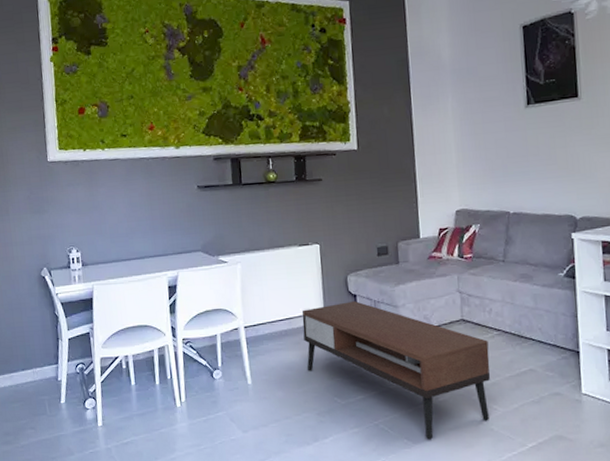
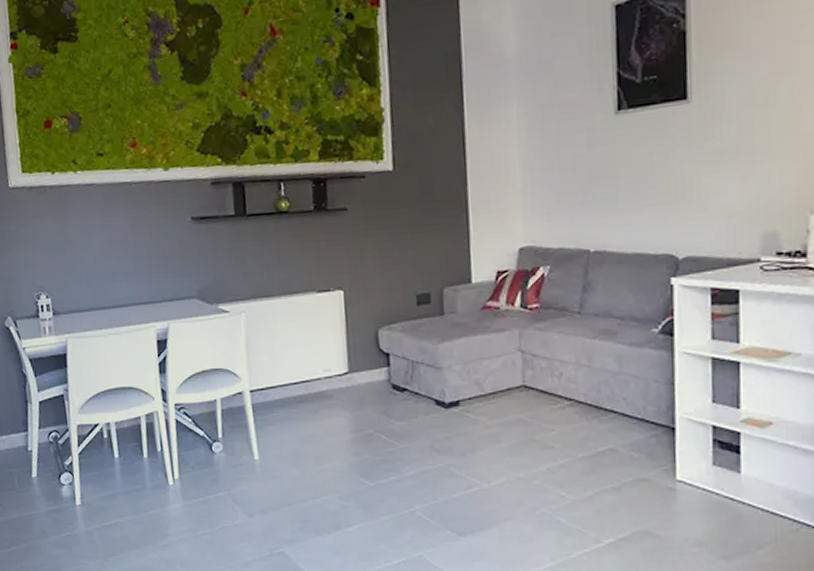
coffee table: present [302,301,491,439] -> none [321,361,559,530]

